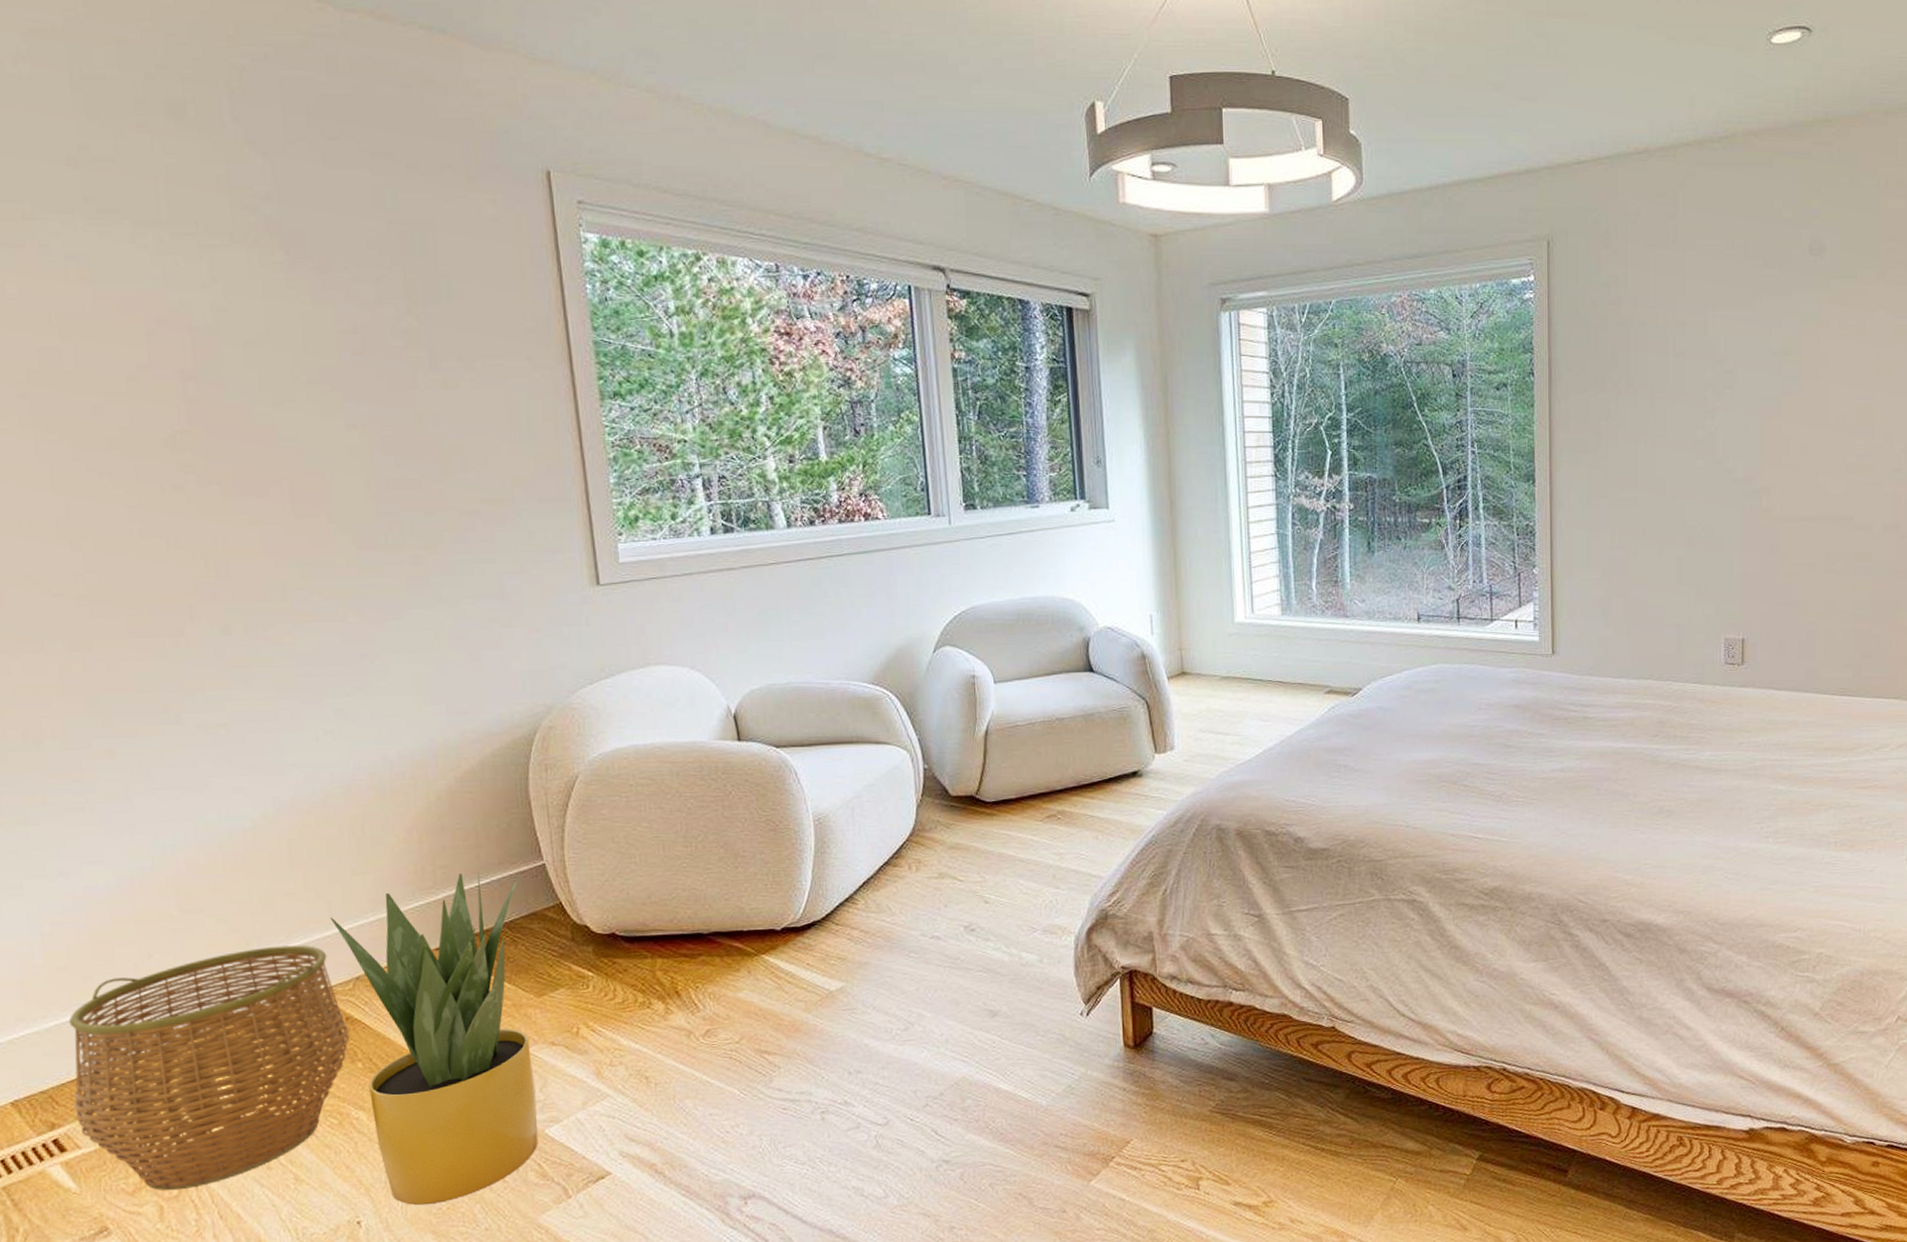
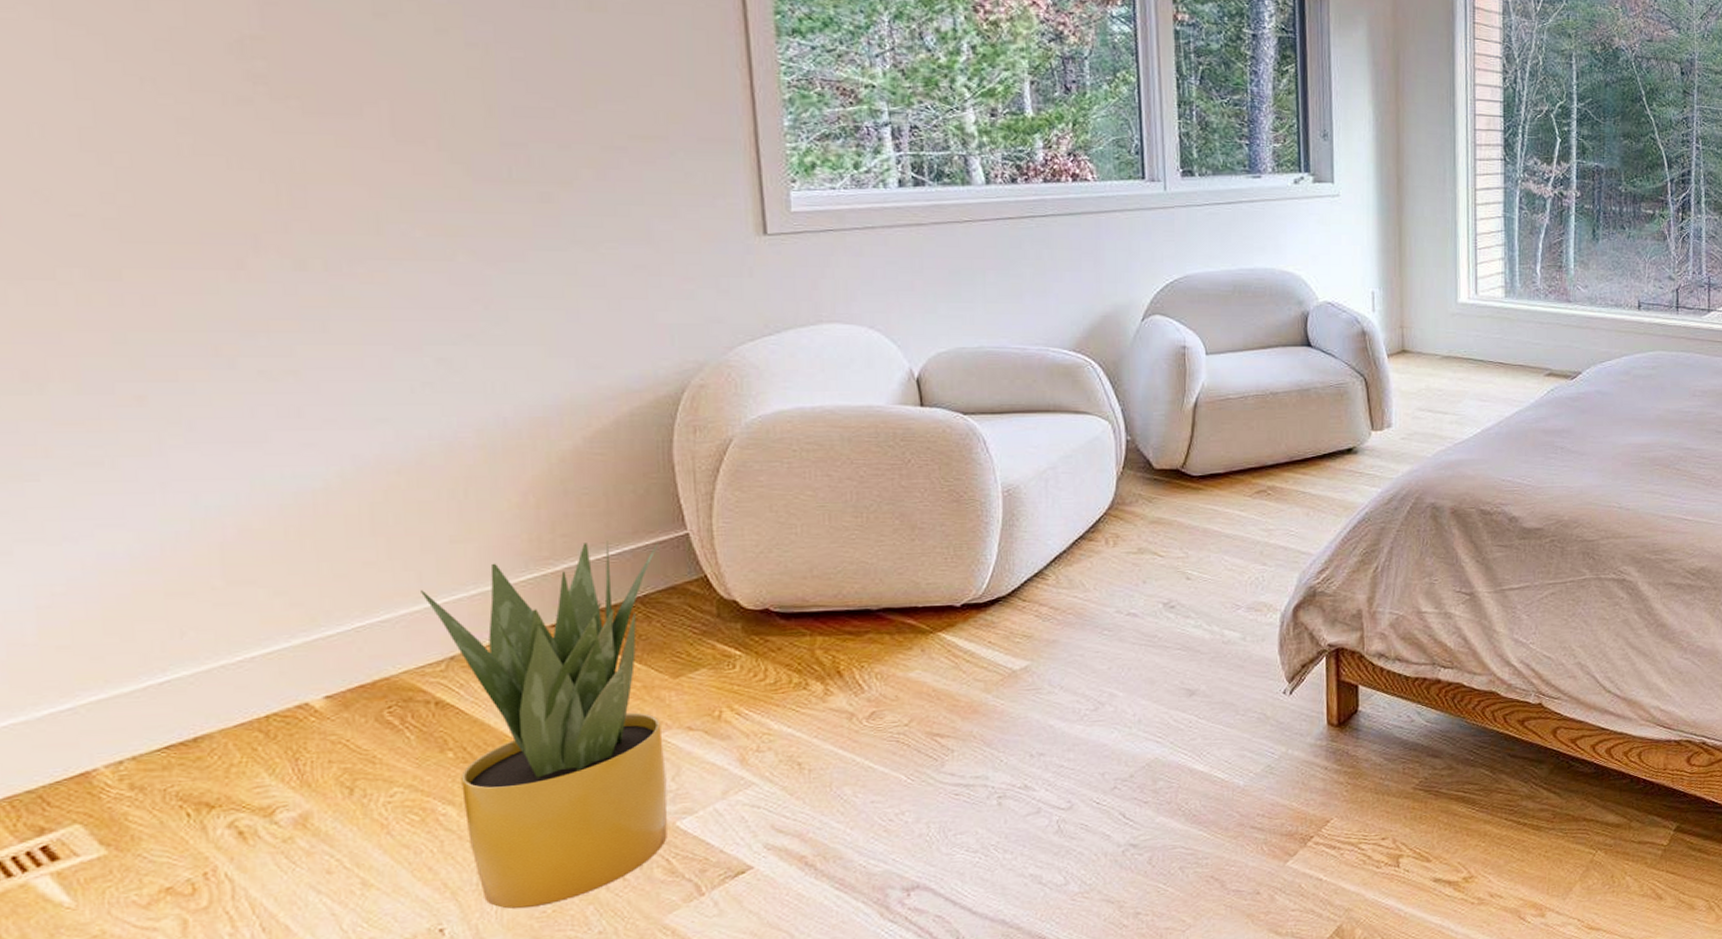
basket: present [68,945,350,1190] -> none [69,621,440,902]

